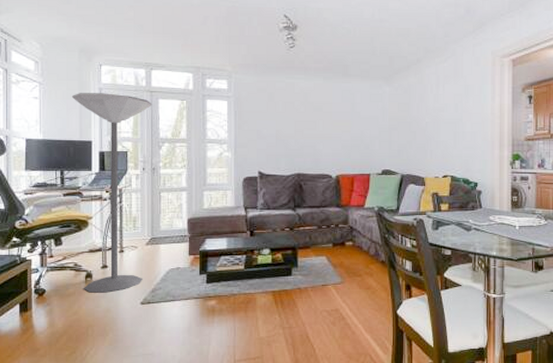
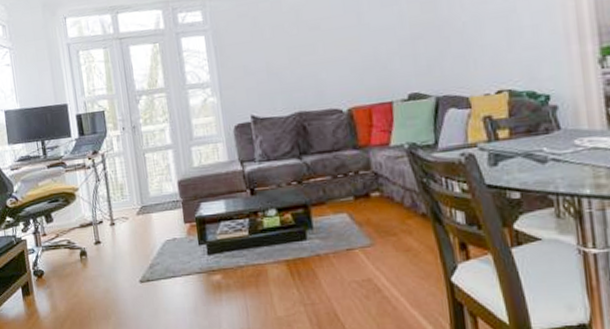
floor lamp: present [71,93,152,293] -> none [41,47,139,272]

